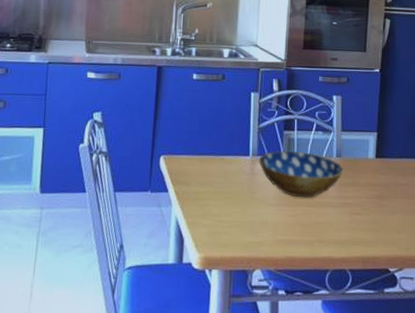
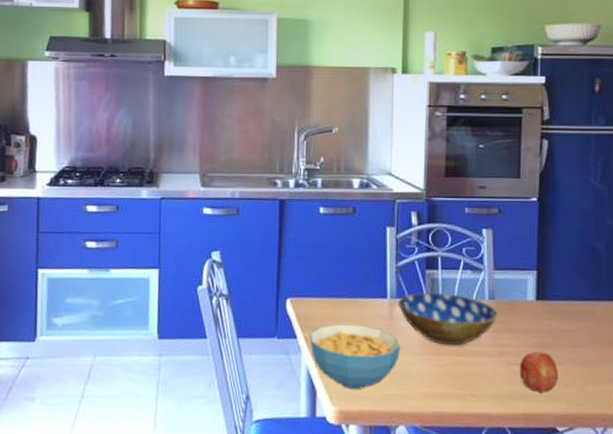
cereal bowl: none [179,179,260,238] -> present [309,324,401,390]
fruit: none [360,202,392,238] -> present [519,351,558,393]

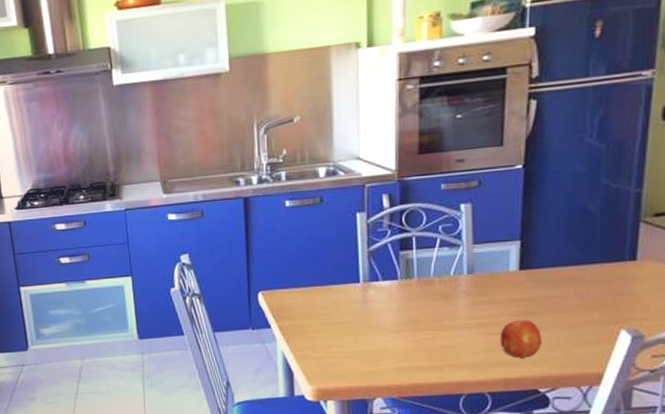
cereal bowl: present [309,324,401,390] -> none [283,310,376,370]
bowl: present [397,292,498,346] -> none [371,272,478,322]

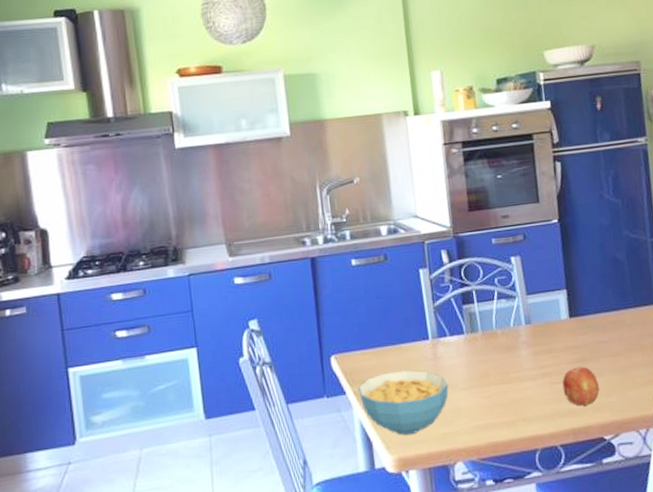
cereal bowl: none [283,310,376,370] -> present [358,370,449,436]

